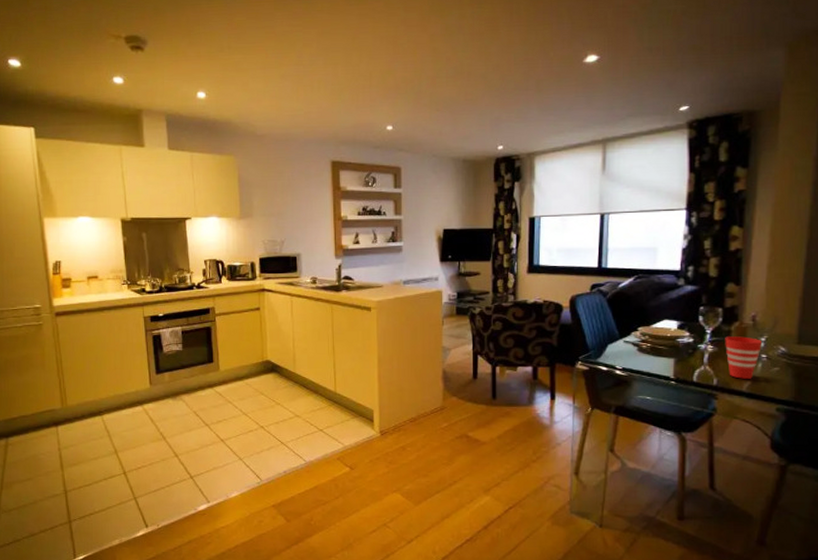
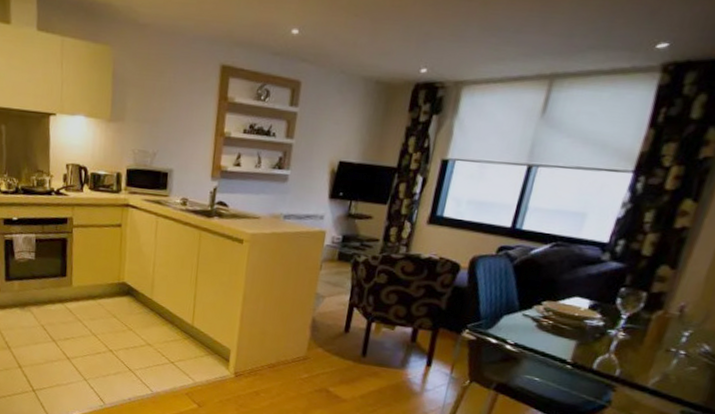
cup: present [725,336,762,379] -> none [636,325,684,375]

